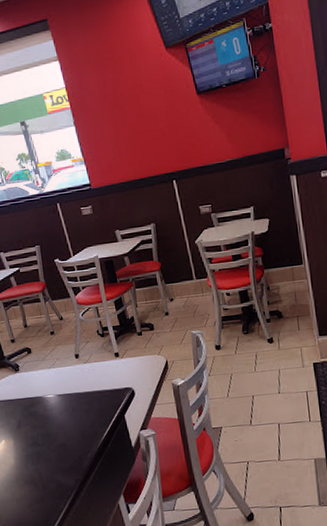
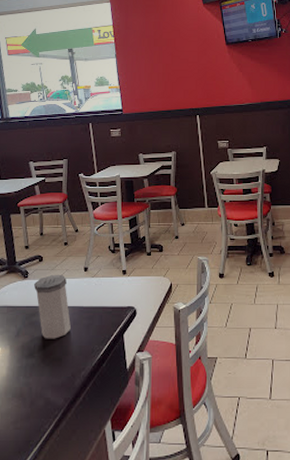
salt shaker: none [27,363,71,427] -> present [34,274,71,339]

